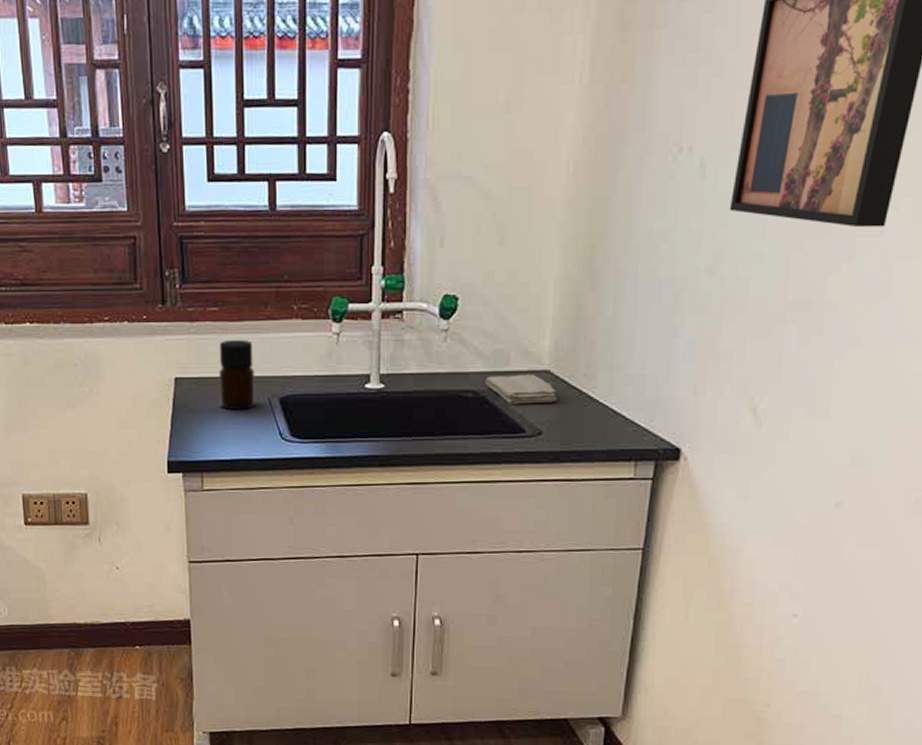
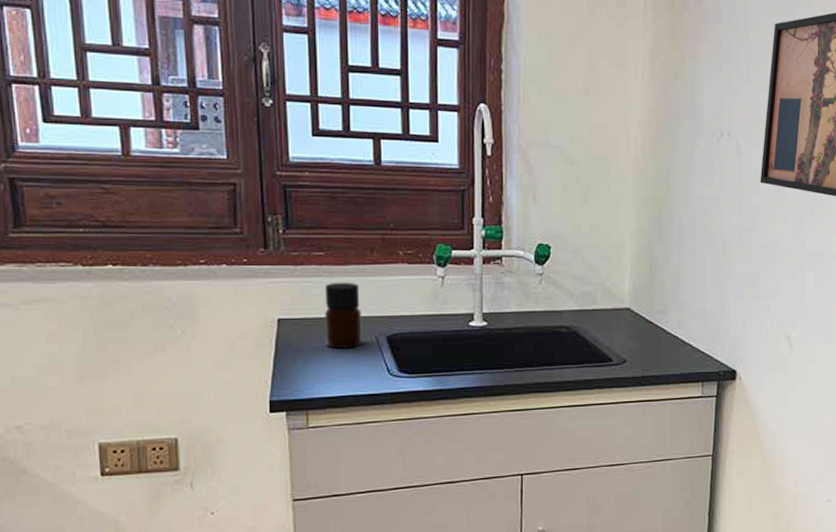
washcloth: present [485,374,557,404] -> none [576,312,637,337]

